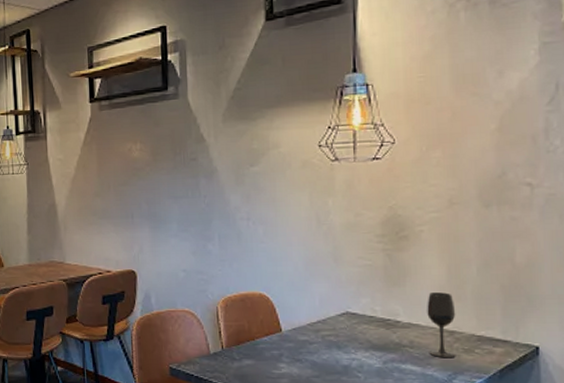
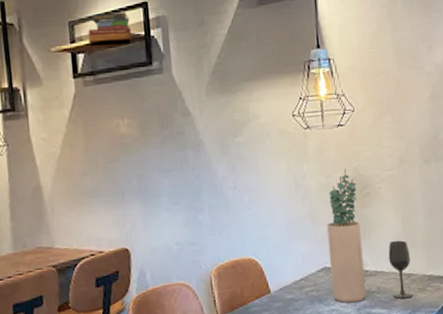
books: none [105,37,148,72] -> present [88,12,131,47]
vase: none [351,206,396,354] -> present [326,168,367,303]

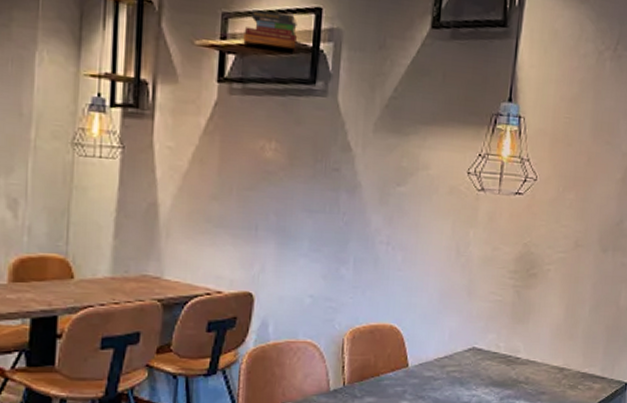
vase: present [326,168,367,303] -> none [476,242,524,390]
wine glass: present [388,240,414,299] -> none [540,331,568,394]

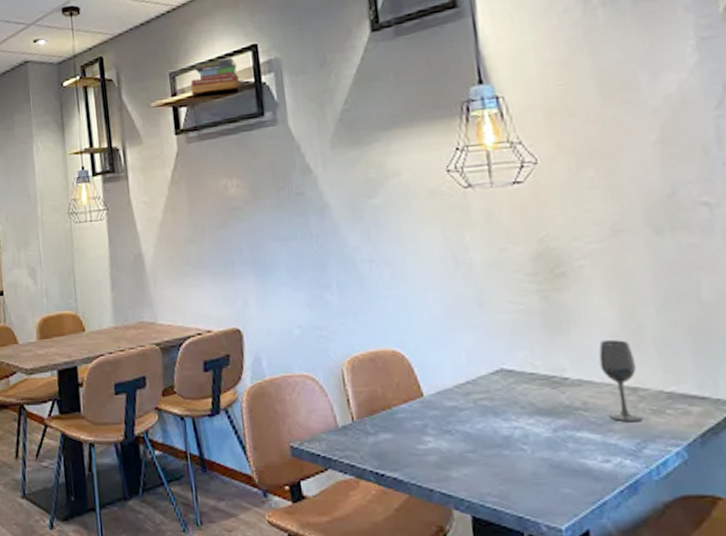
wine glass: none [540,331,568,394] -> present [598,340,644,423]

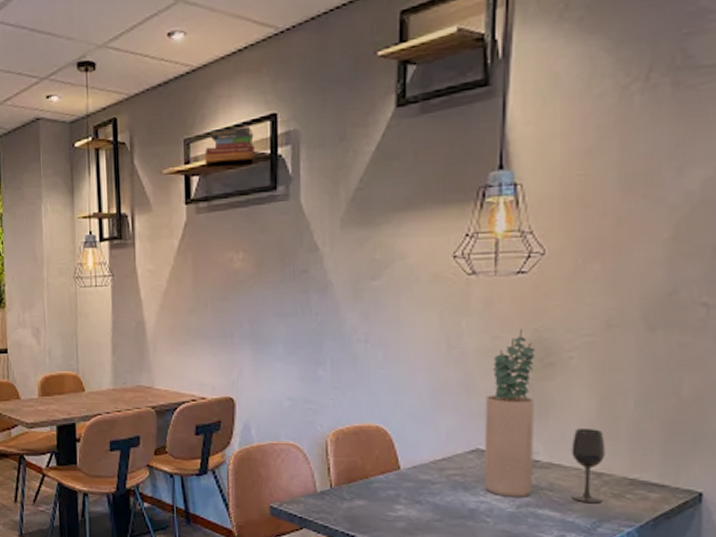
vase: none [500,239,567,420] -> present [484,328,535,497]

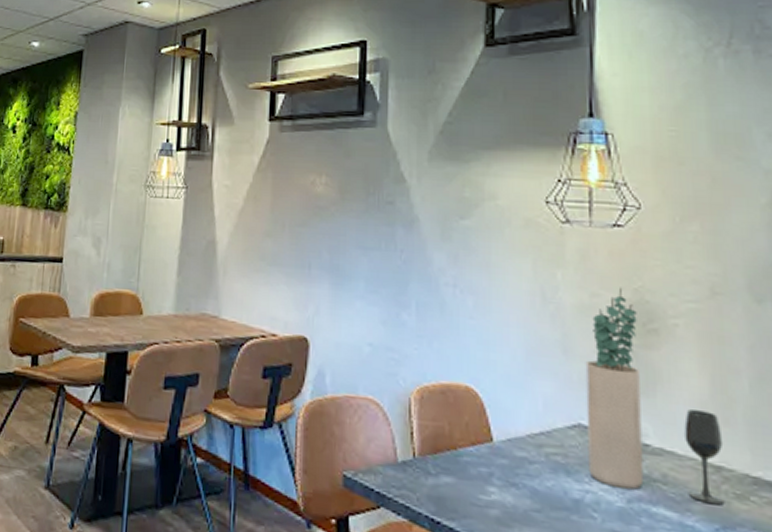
books: present [205,126,254,169] -> none [292,50,343,88]

